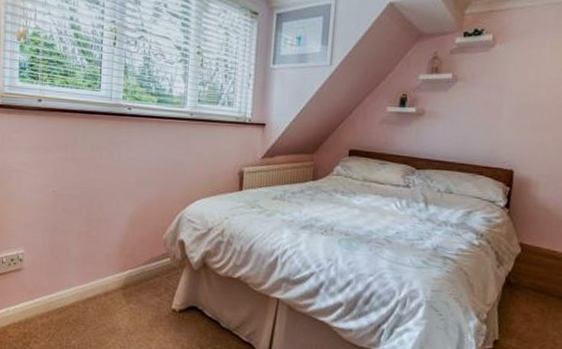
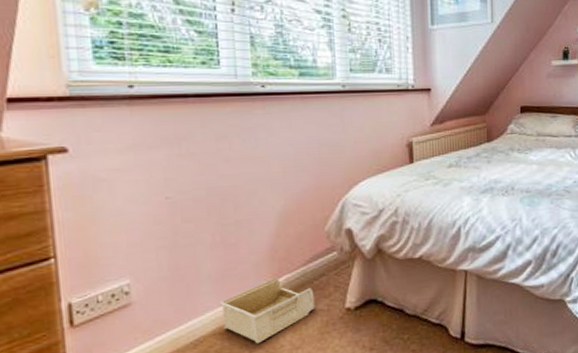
storage bin: none [79,270,149,322] -> present [219,278,315,344]

